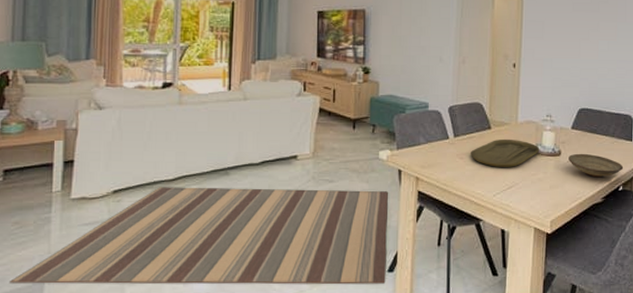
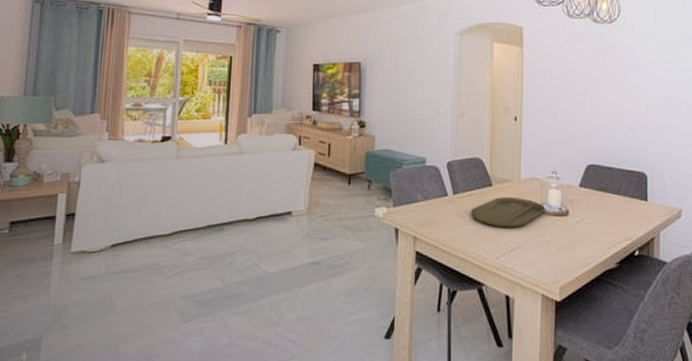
rug: present [8,187,388,285] -> none [9,242,384,351]
decorative bowl: present [568,153,624,178] -> none [577,213,639,241]

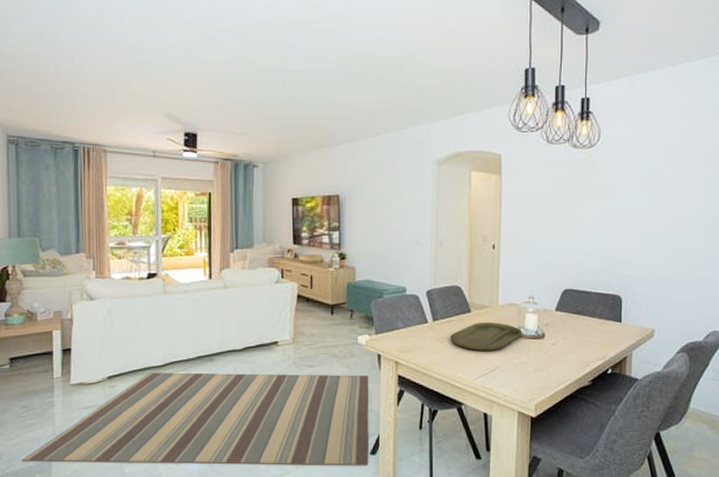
rug: none [9,242,384,351] -> present [21,372,369,466]

